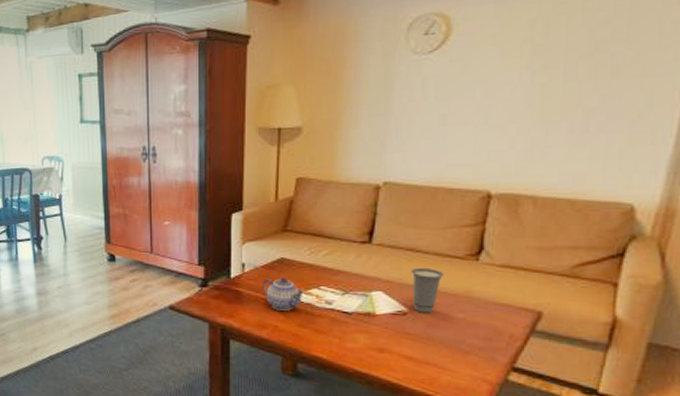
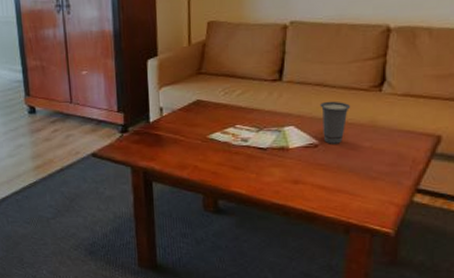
teapot: present [262,277,305,311] -> none [180,118,222,151]

